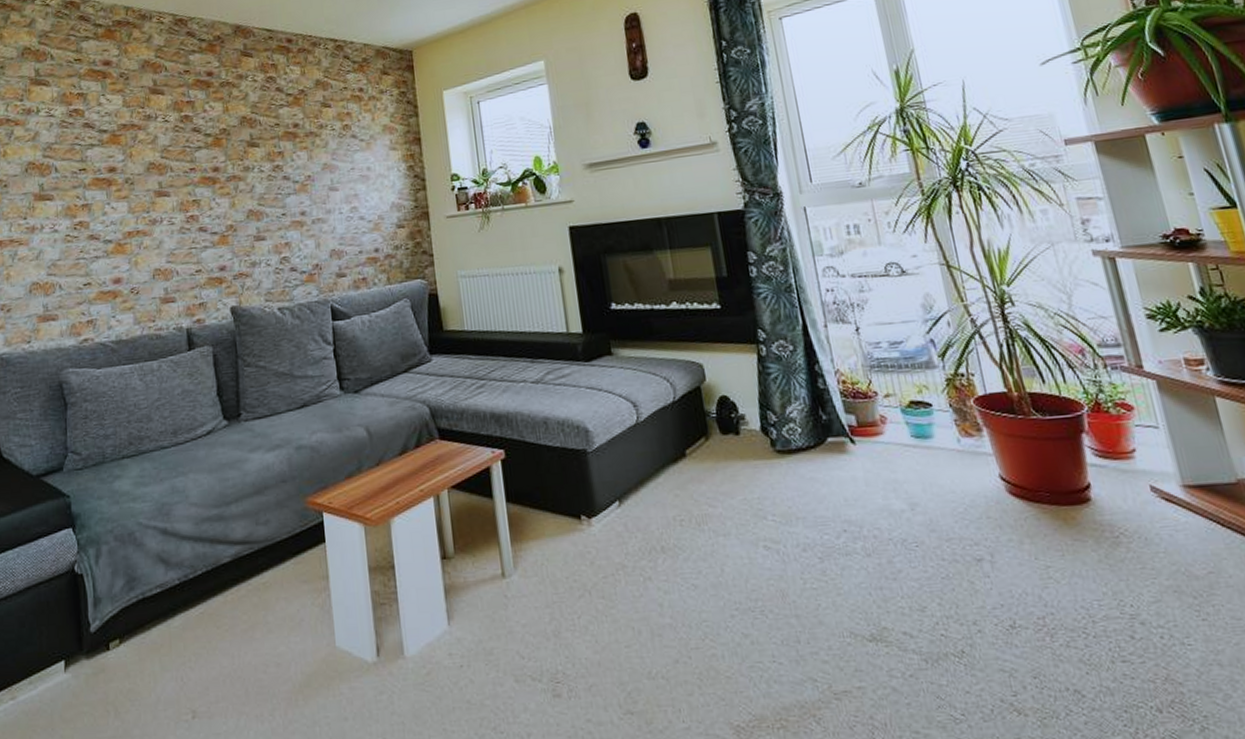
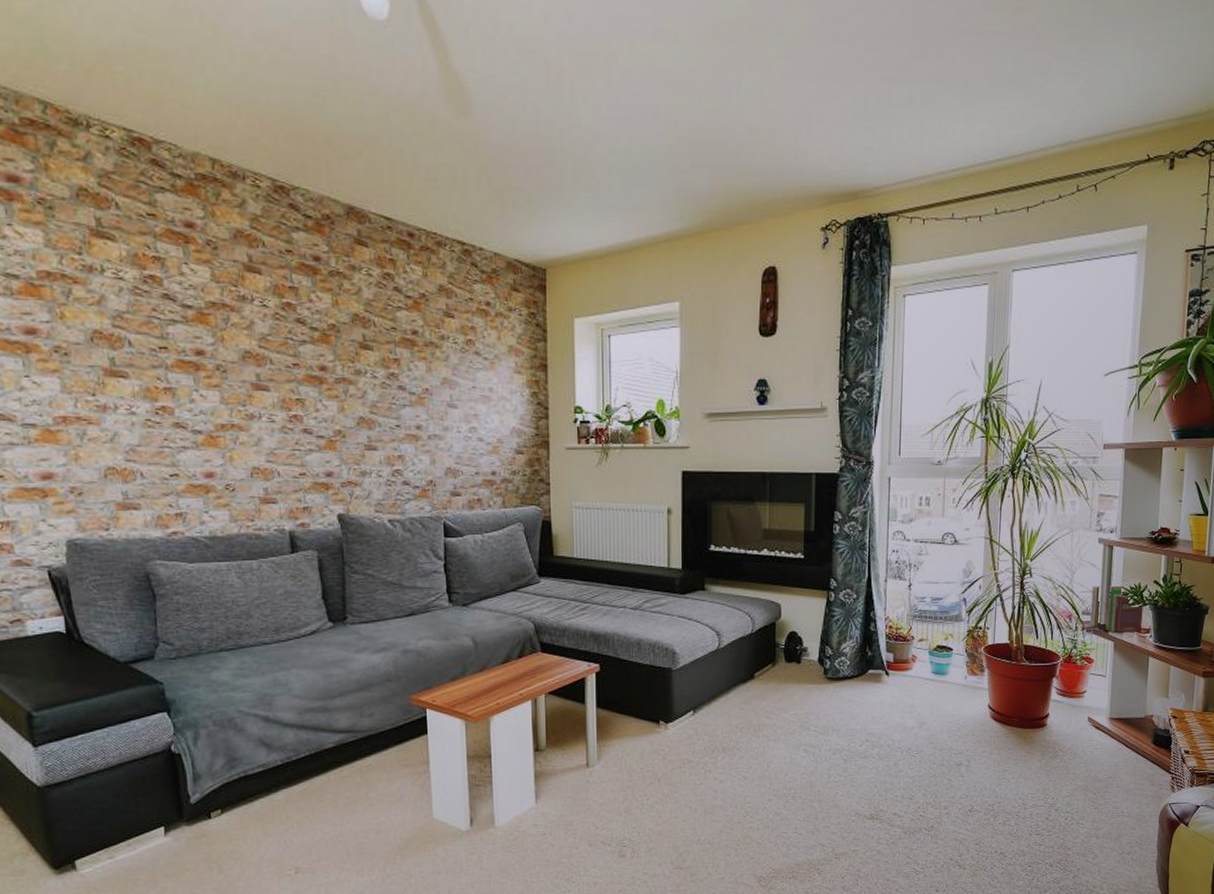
books: none [1101,305,1192,368] -> present [1089,585,1143,633]

